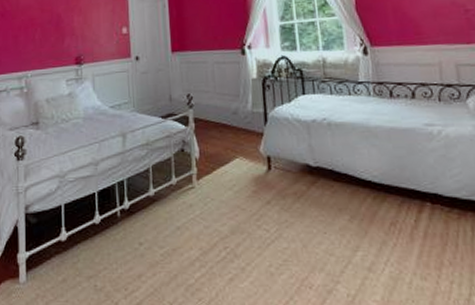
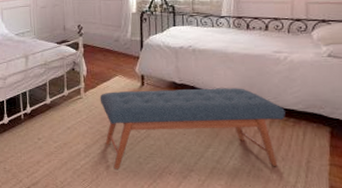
bench: none [216,170,447,283] -> present [99,88,285,170]

